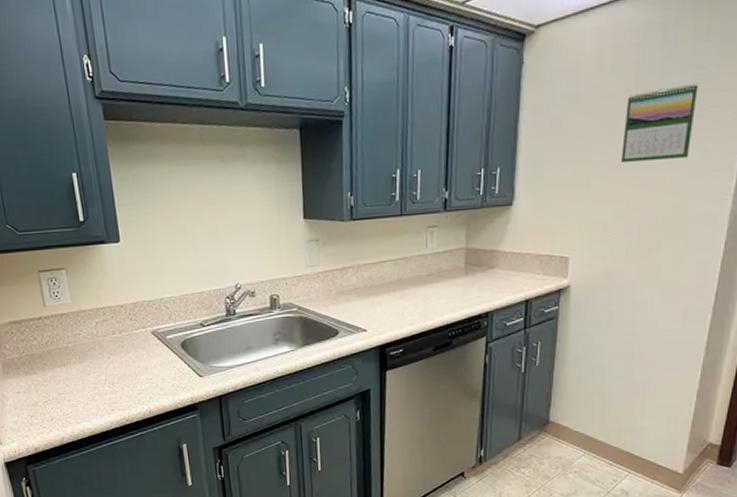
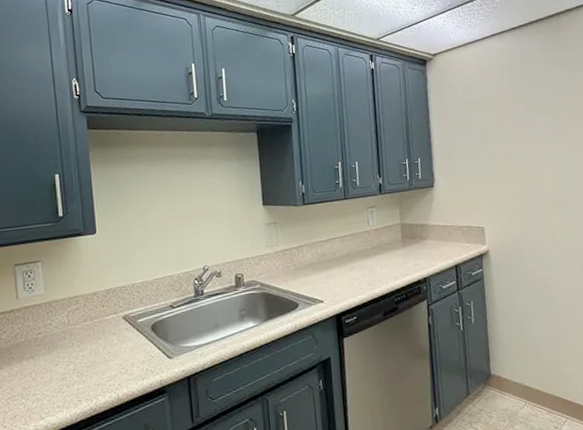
calendar: present [621,83,698,162] -> none [507,92,560,151]

